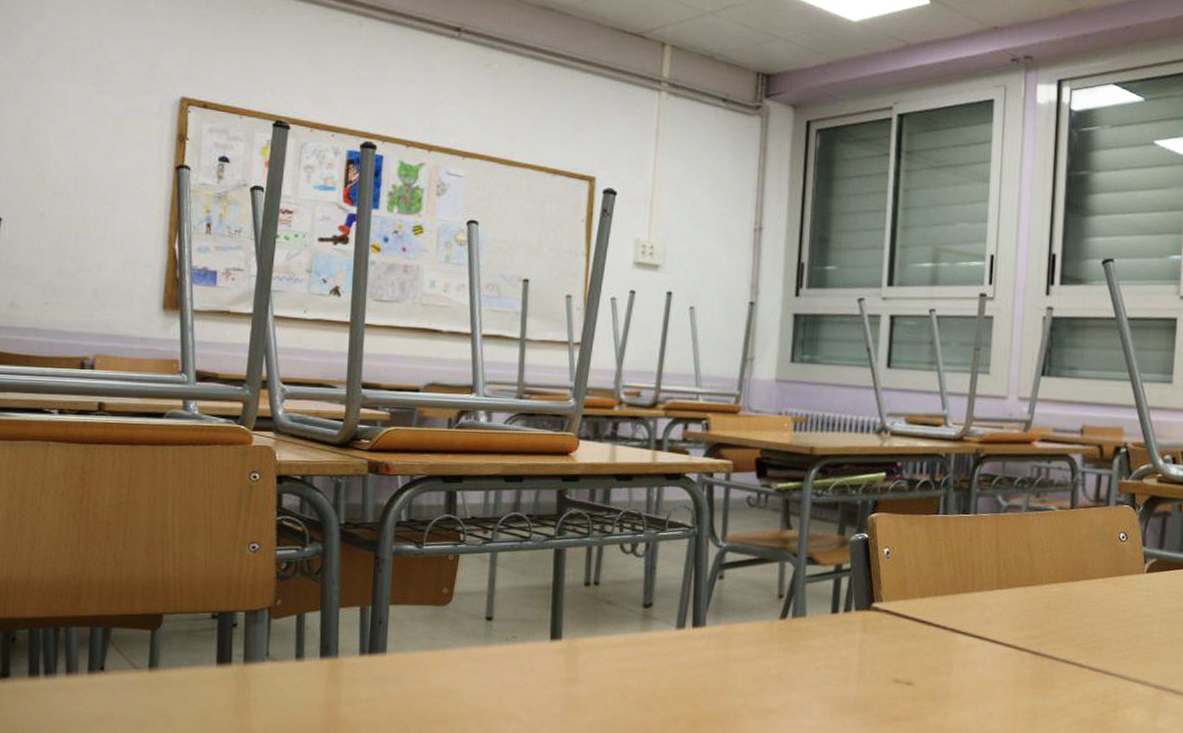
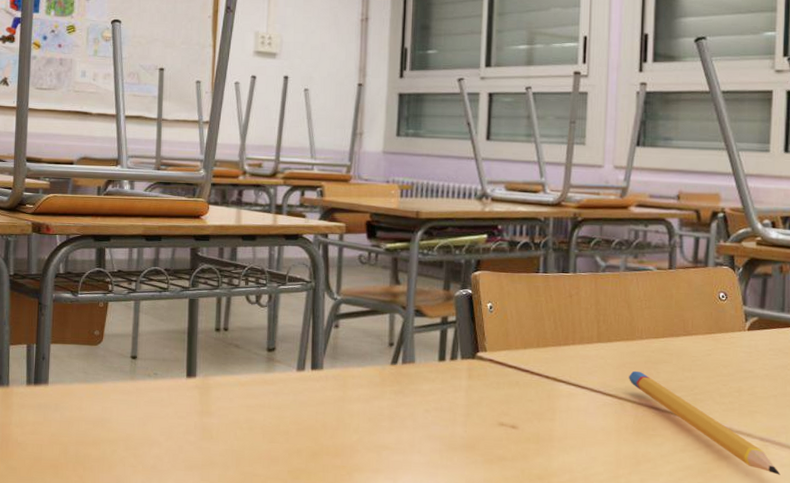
pencil: none [1028,618,1174,724] -> present [629,370,781,475]

